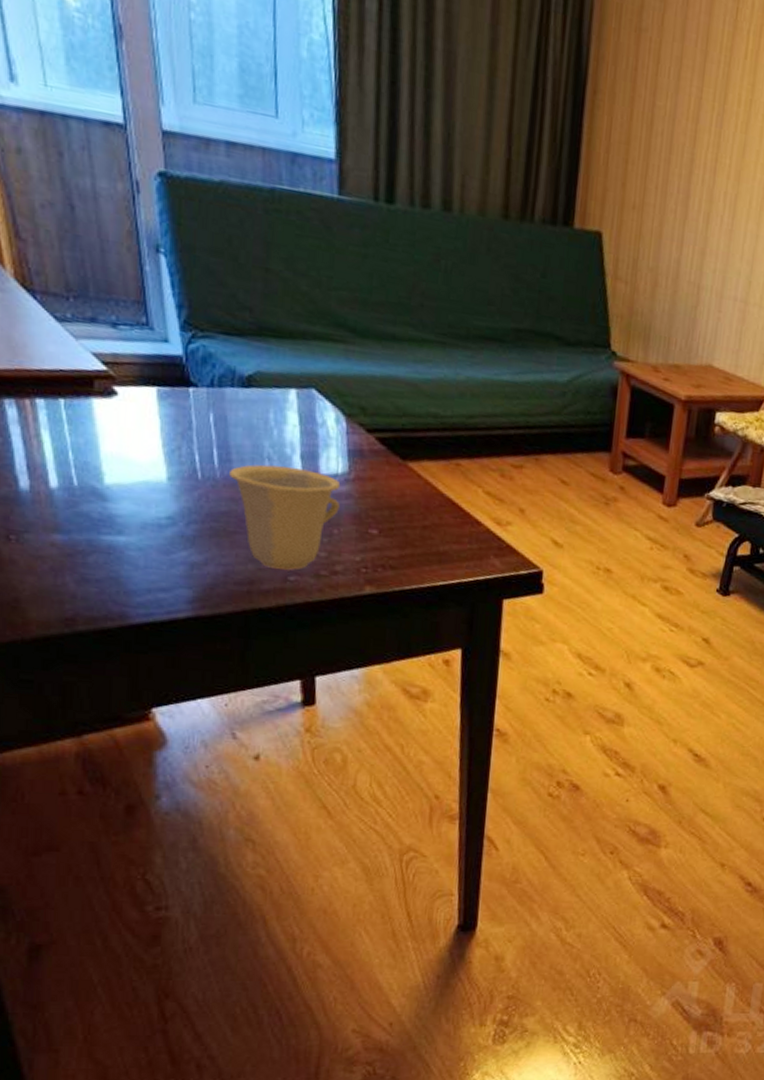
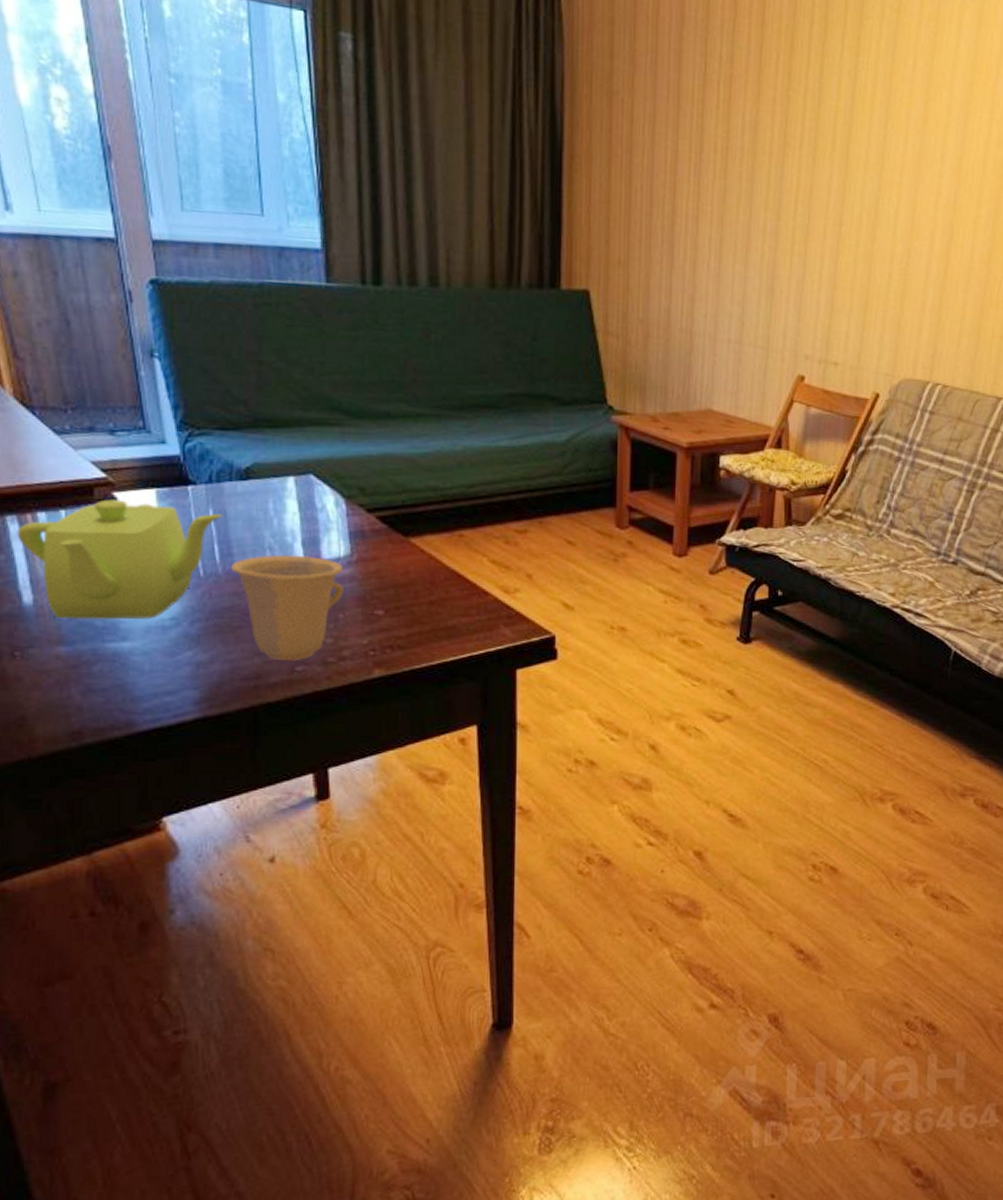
teapot: none [15,392,224,516] -> present [17,499,224,620]

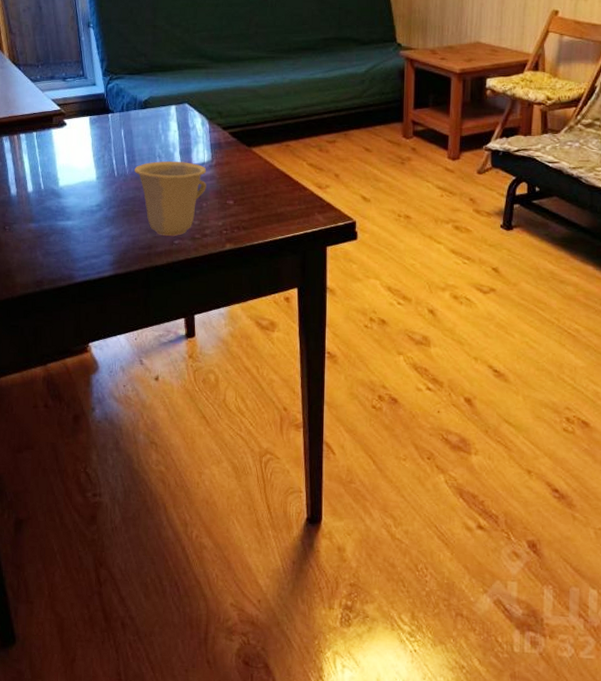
teapot: present [17,499,224,620] -> none [9,124,130,206]

